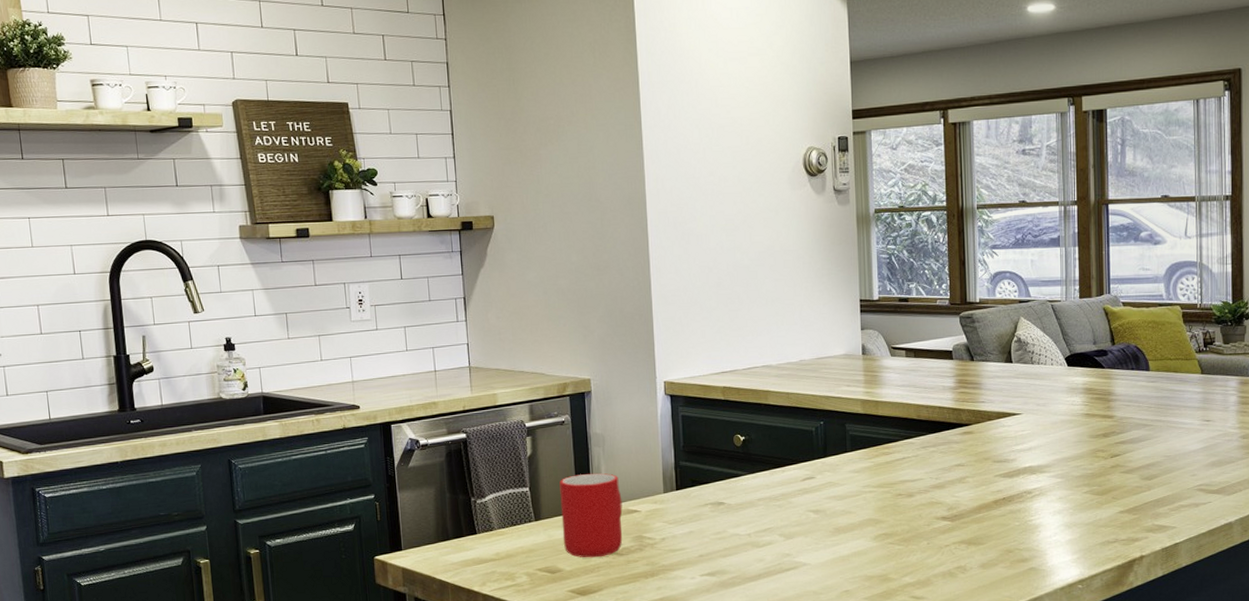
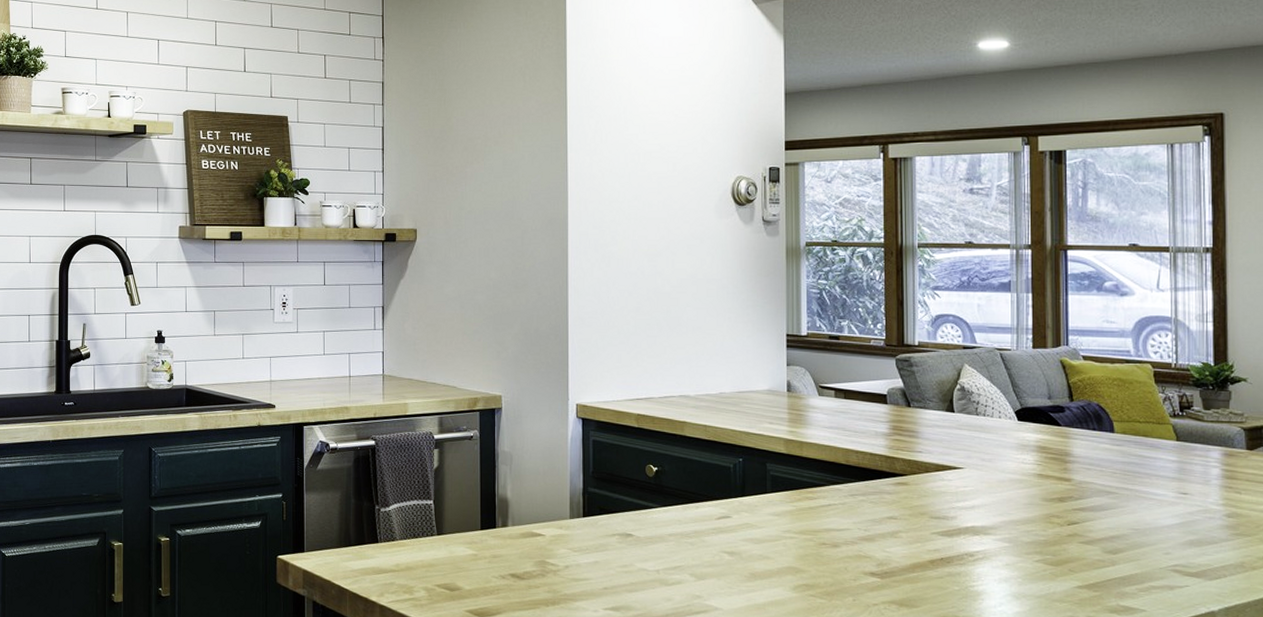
cup: present [559,473,623,558] -> none [464,491,527,579]

